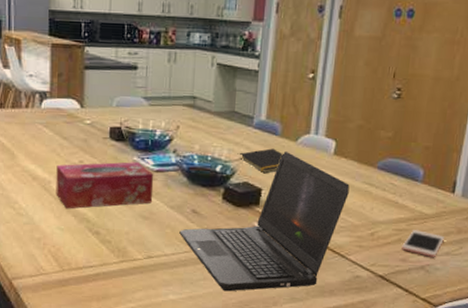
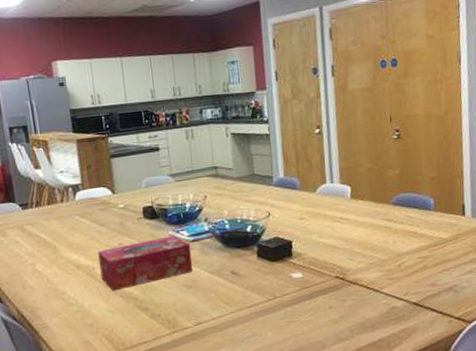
laptop computer: present [179,152,350,292] -> none [223,203,372,344]
notepad: present [237,148,283,174] -> none [264,202,305,227]
cell phone: present [401,230,444,257] -> none [428,254,465,278]

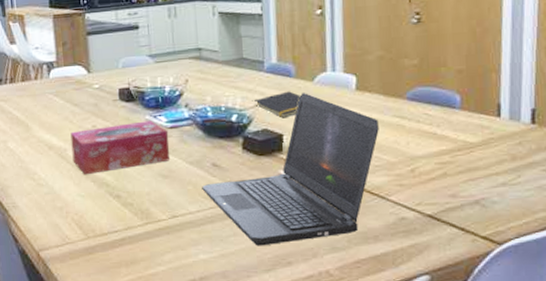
laptop computer: none [223,203,372,344] -> present [202,93,379,246]
notepad: none [264,202,305,227] -> present [252,91,301,118]

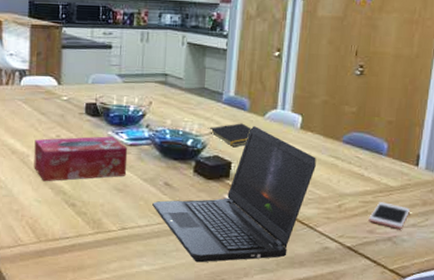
cell phone: none [449,161,497,190] -> present [368,202,410,229]

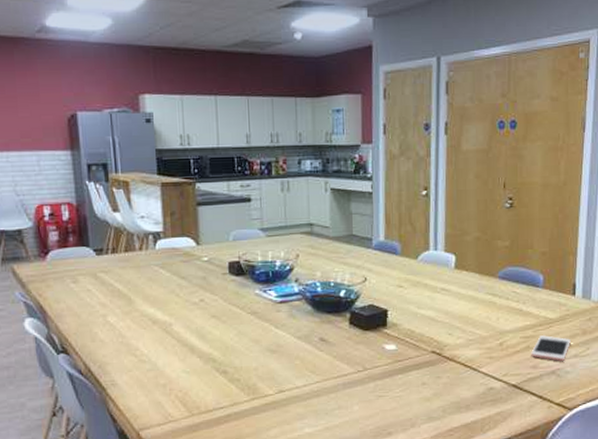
tissue box: present [34,136,128,182] -> none [176,295,279,351]
laptop computer: present [152,126,316,263] -> none [309,270,474,418]
notepad: present [207,123,251,148] -> none [360,268,405,294]

